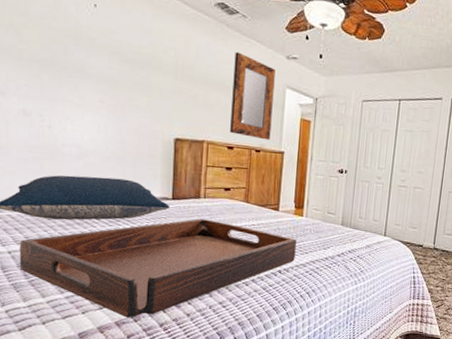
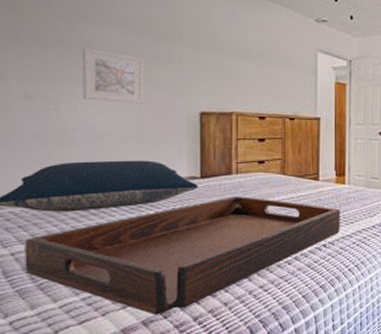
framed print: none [72,70,128,127] -> present [82,47,145,104]
home mirror: present [230,51,275,140] -> none [261,17,305,107]

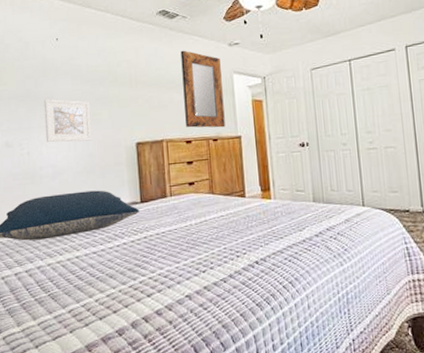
serving tray: present [24,196,340,315] -> none [11,217,271,333]
home mirror: none [261,17,305,107] -> present [180,50,226,128]

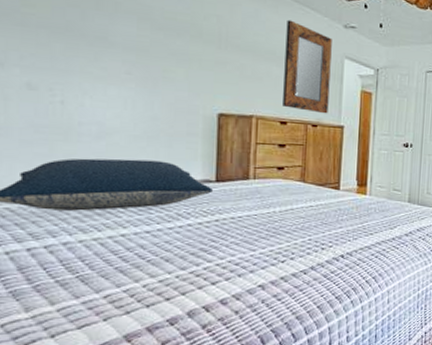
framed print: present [43,99,92,143] -> none [91,38,161,101]

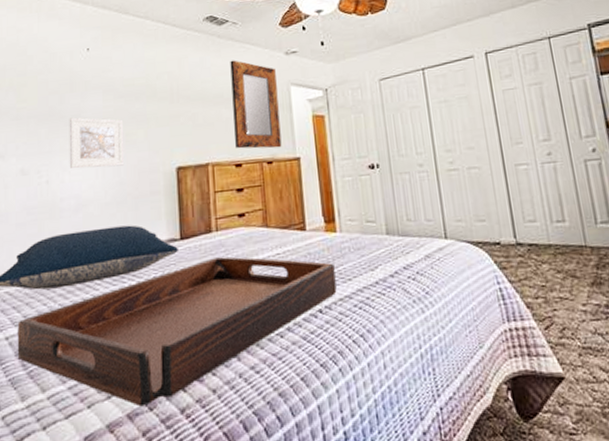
serving tray: none [20,202,360,322] -> present [17,256,337,407]
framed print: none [91,38,161,101] -> present [69,117,125,169]

